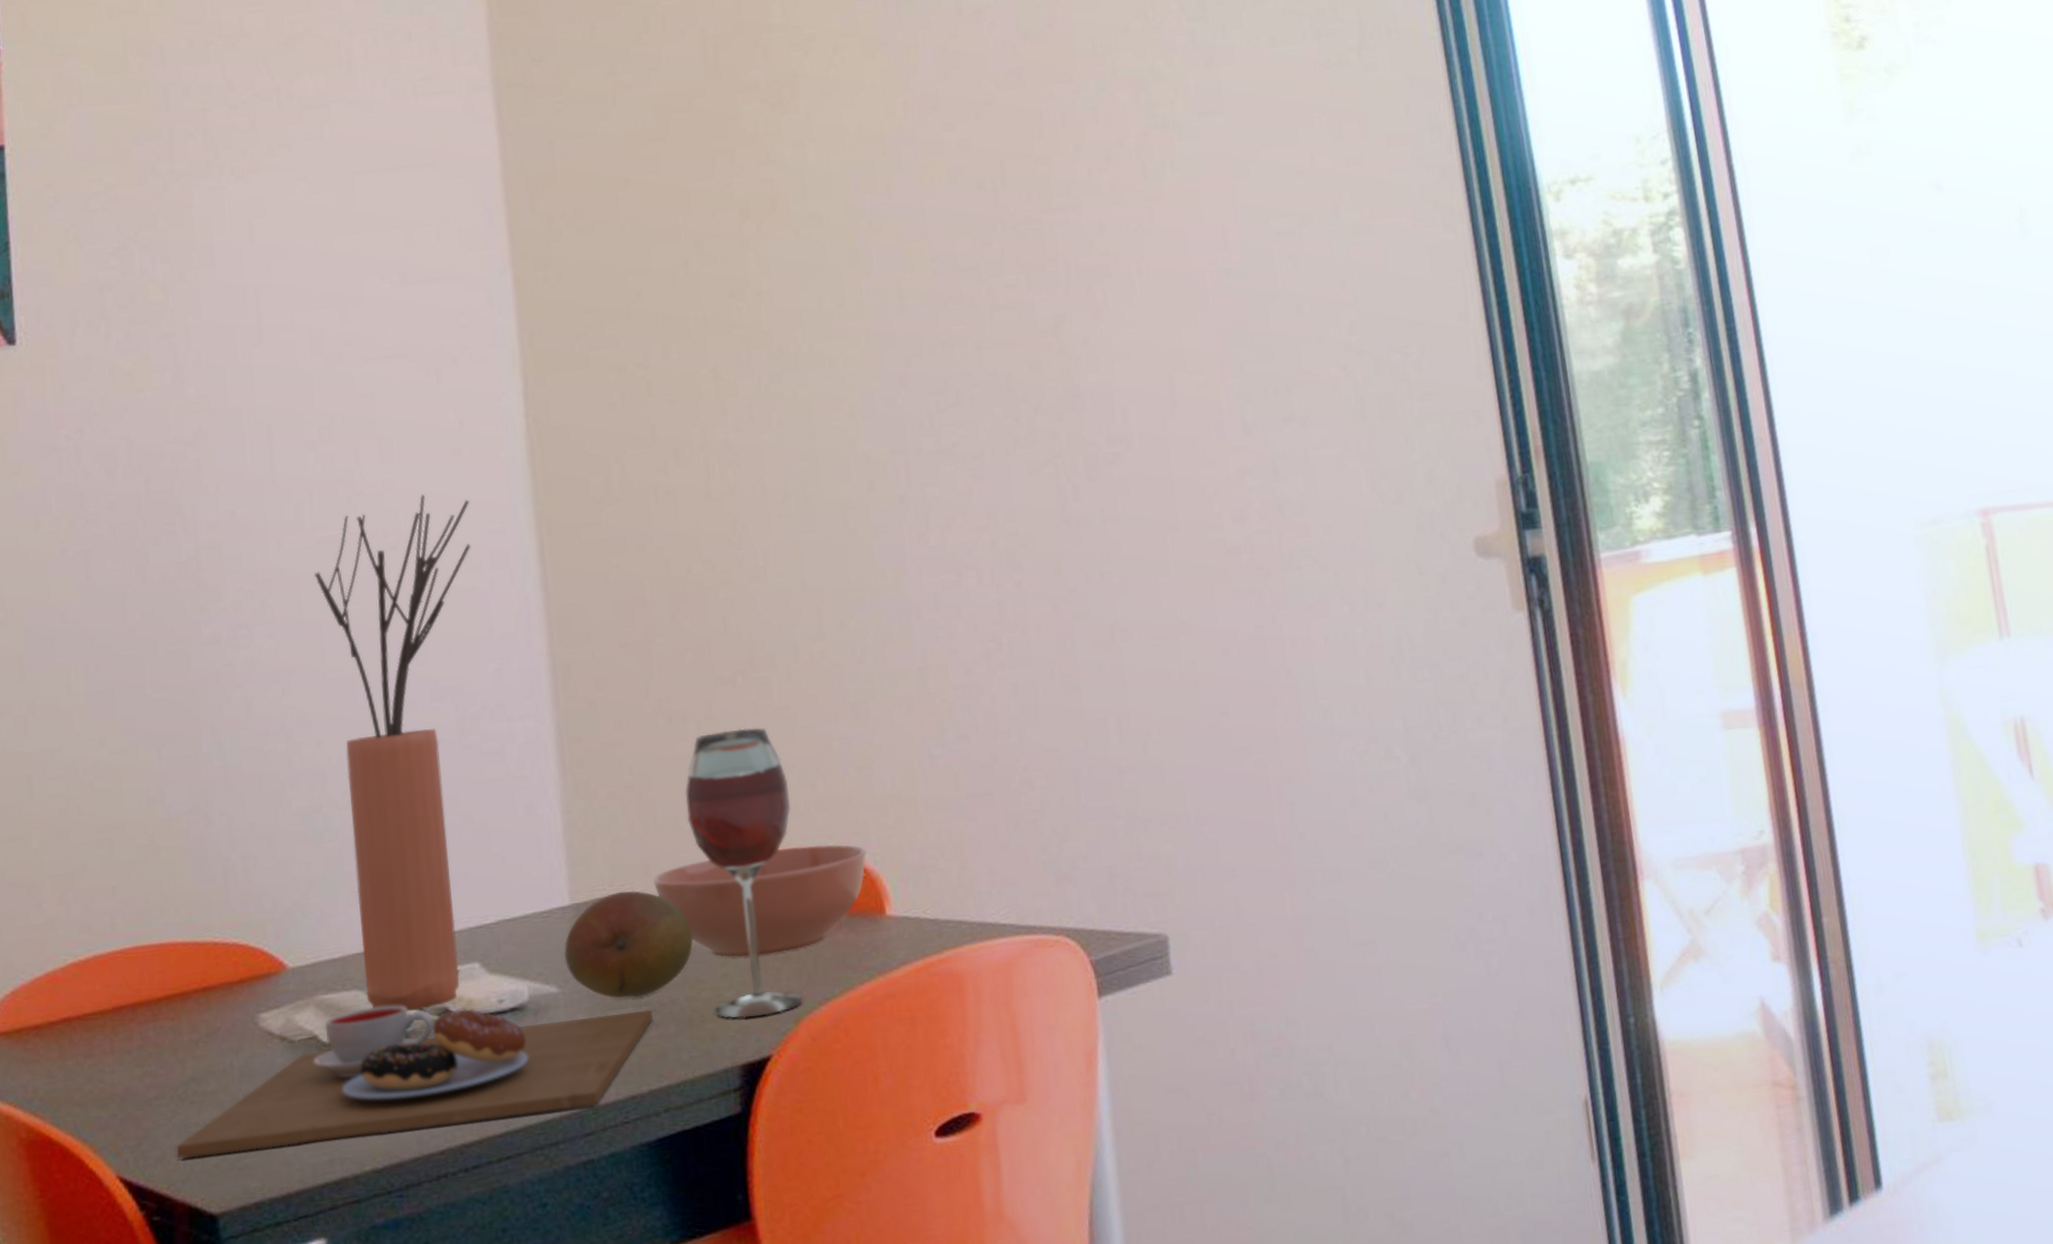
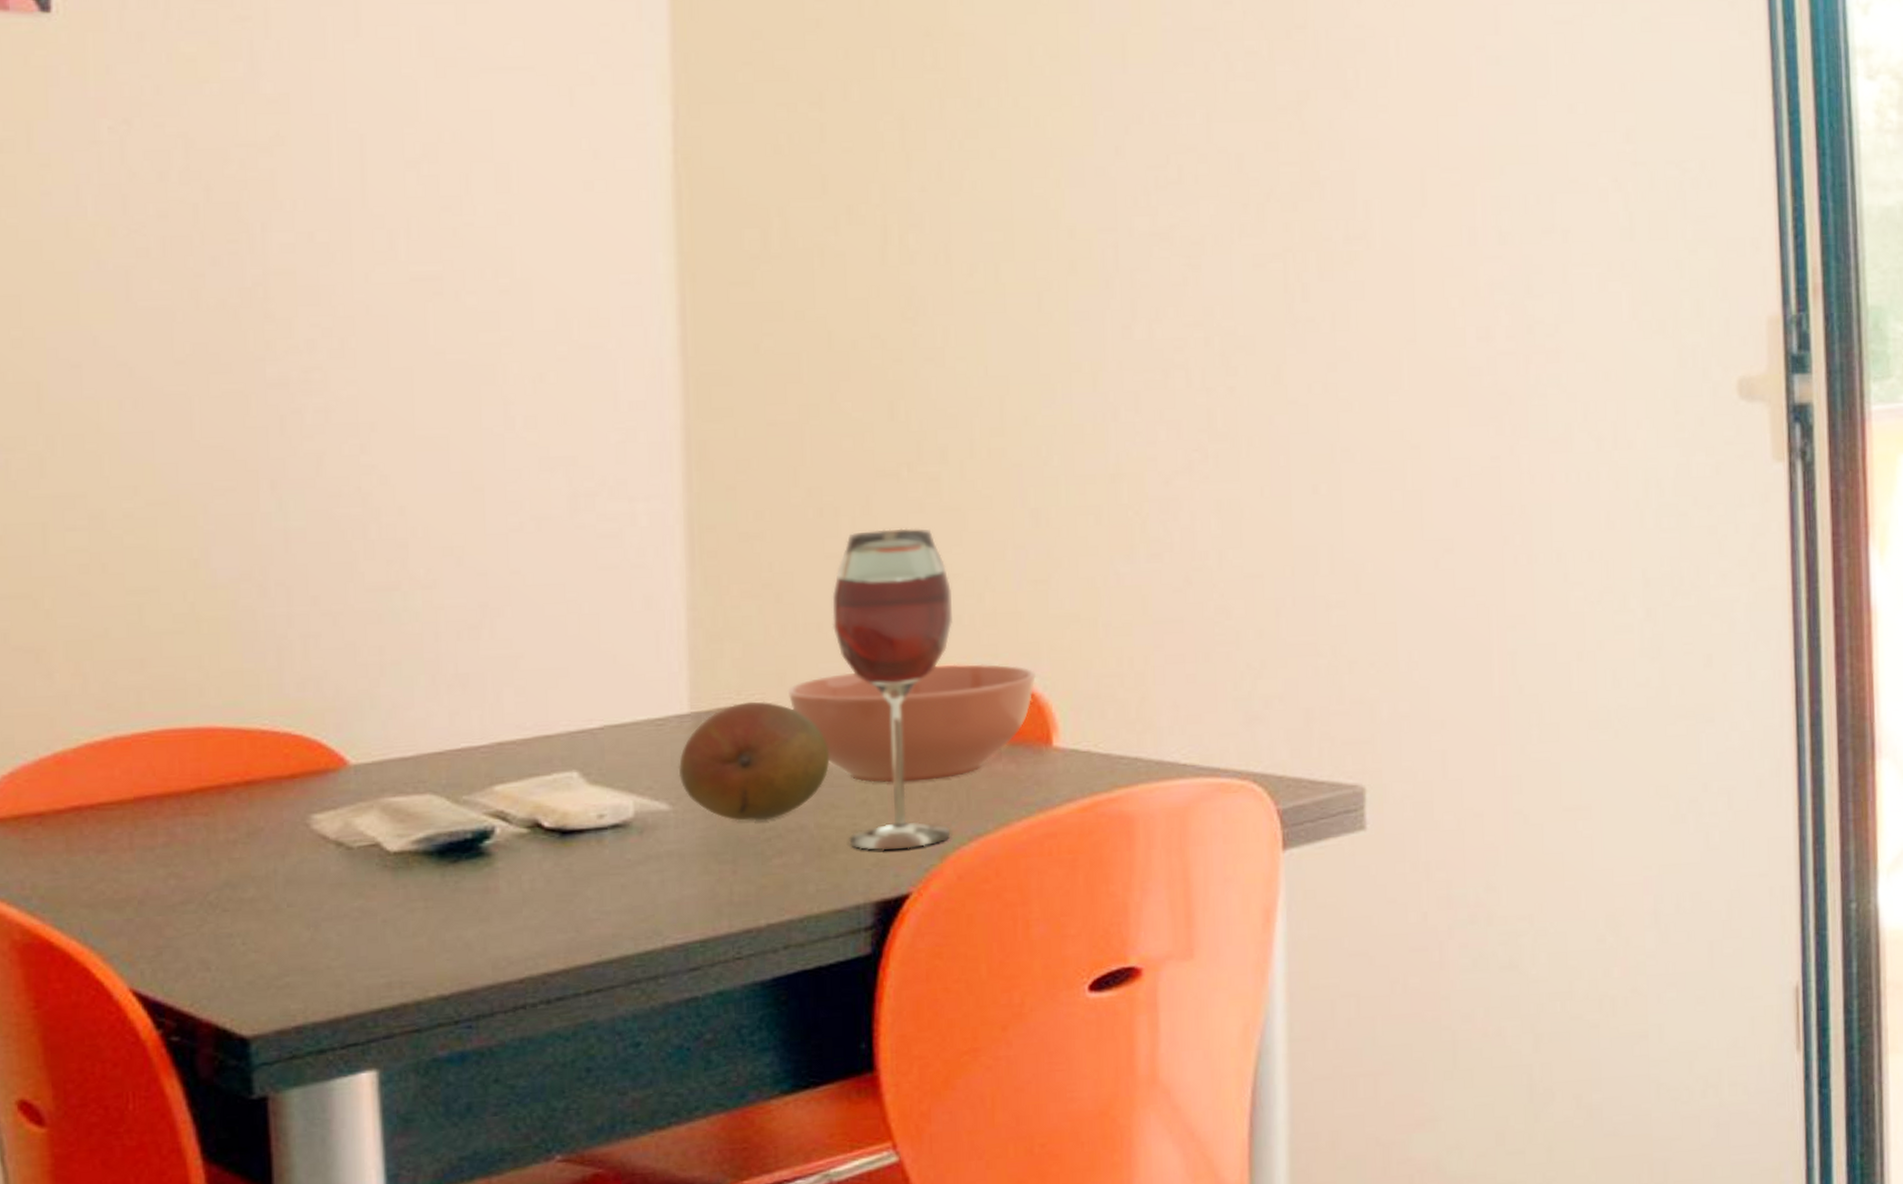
place setting: present [176,1005,653,1159] -> none [203,813,777,973]
vase: present [314,494,471,1011] -> none [407,232,601,821]

